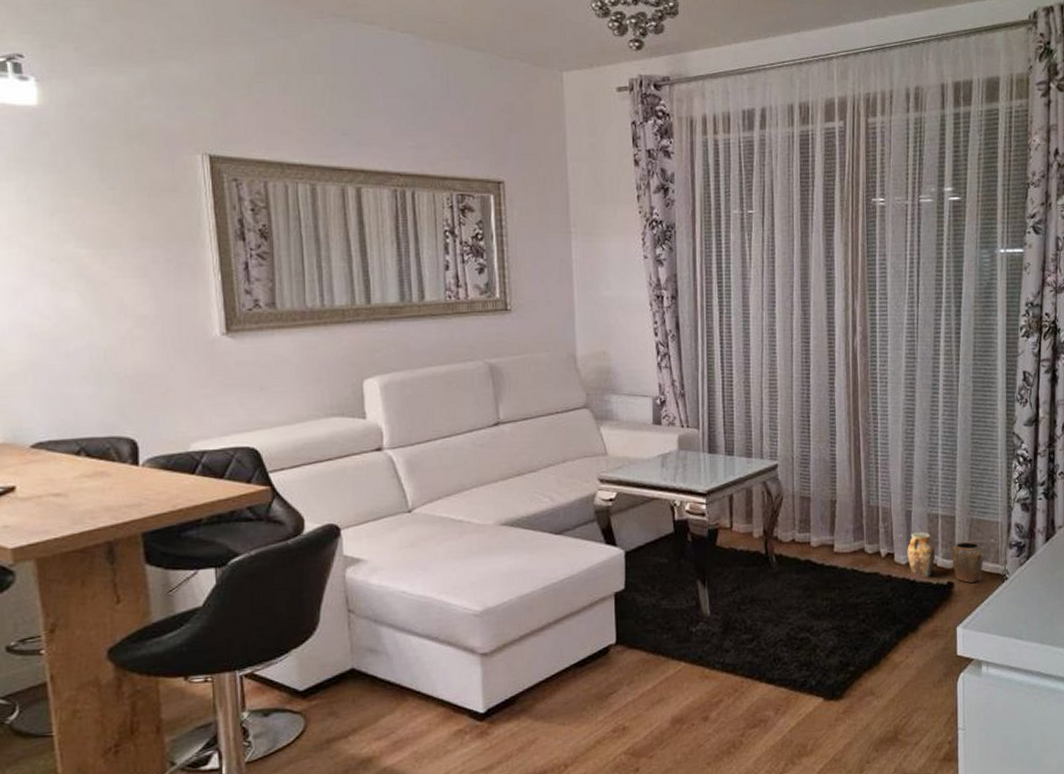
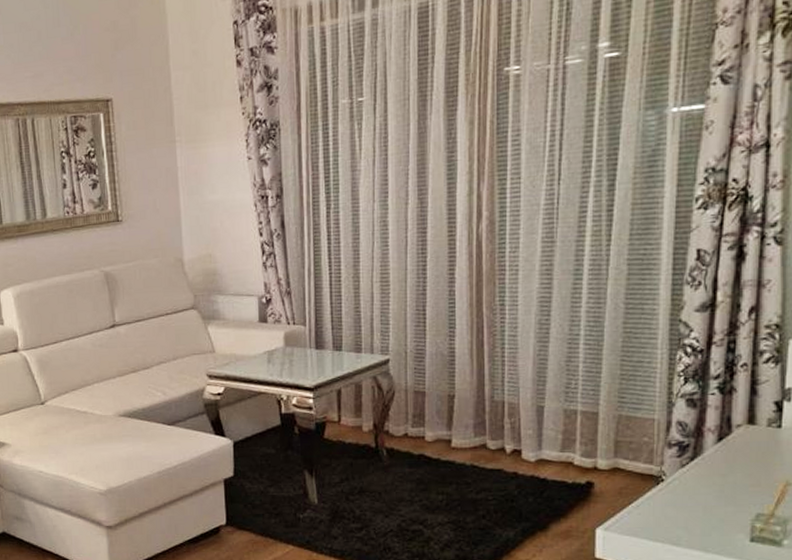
jar set: present [907,532,985,583] -> none [537,428,635,483]

